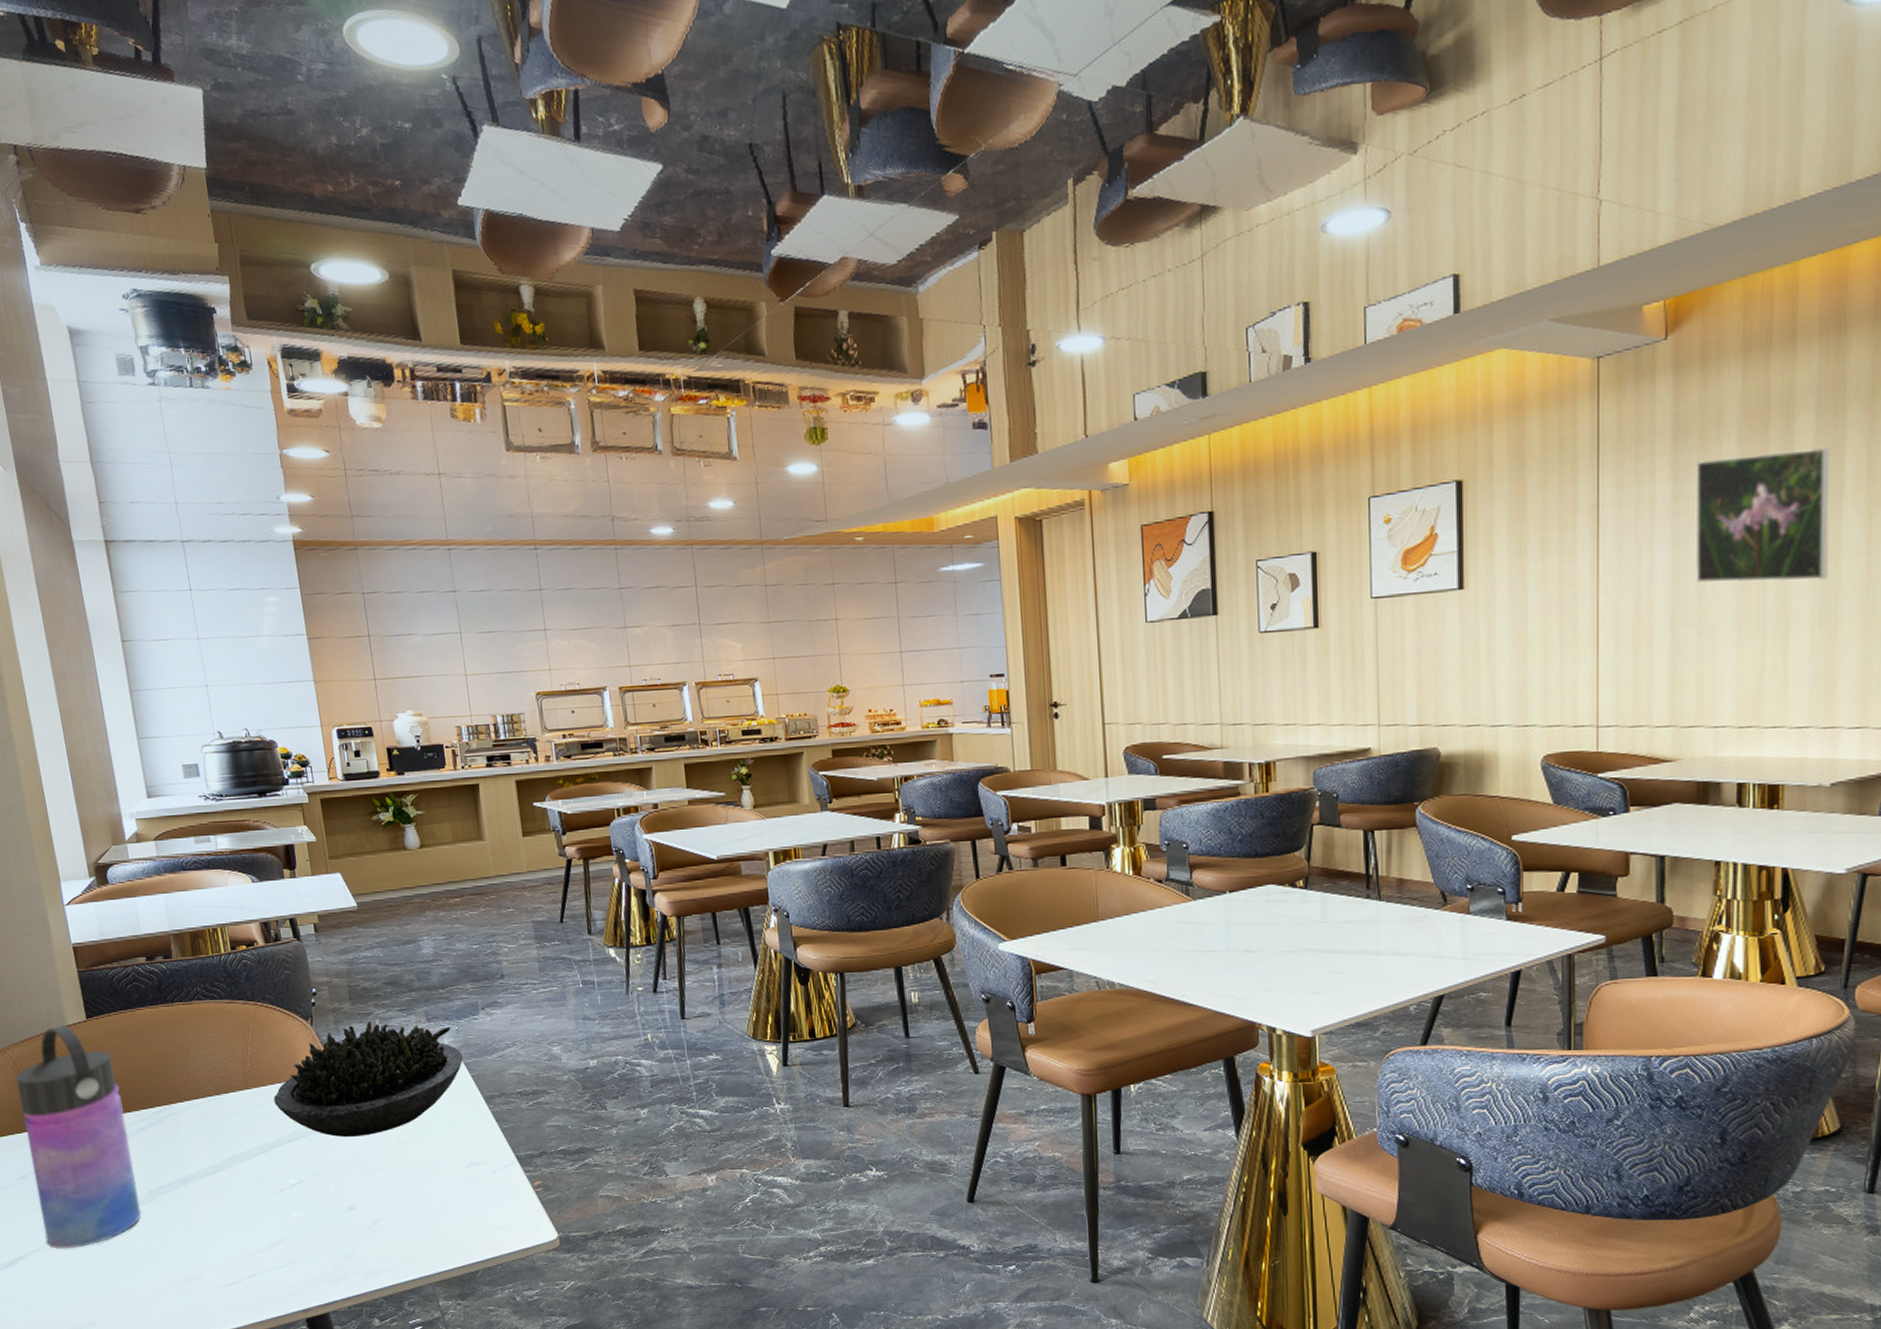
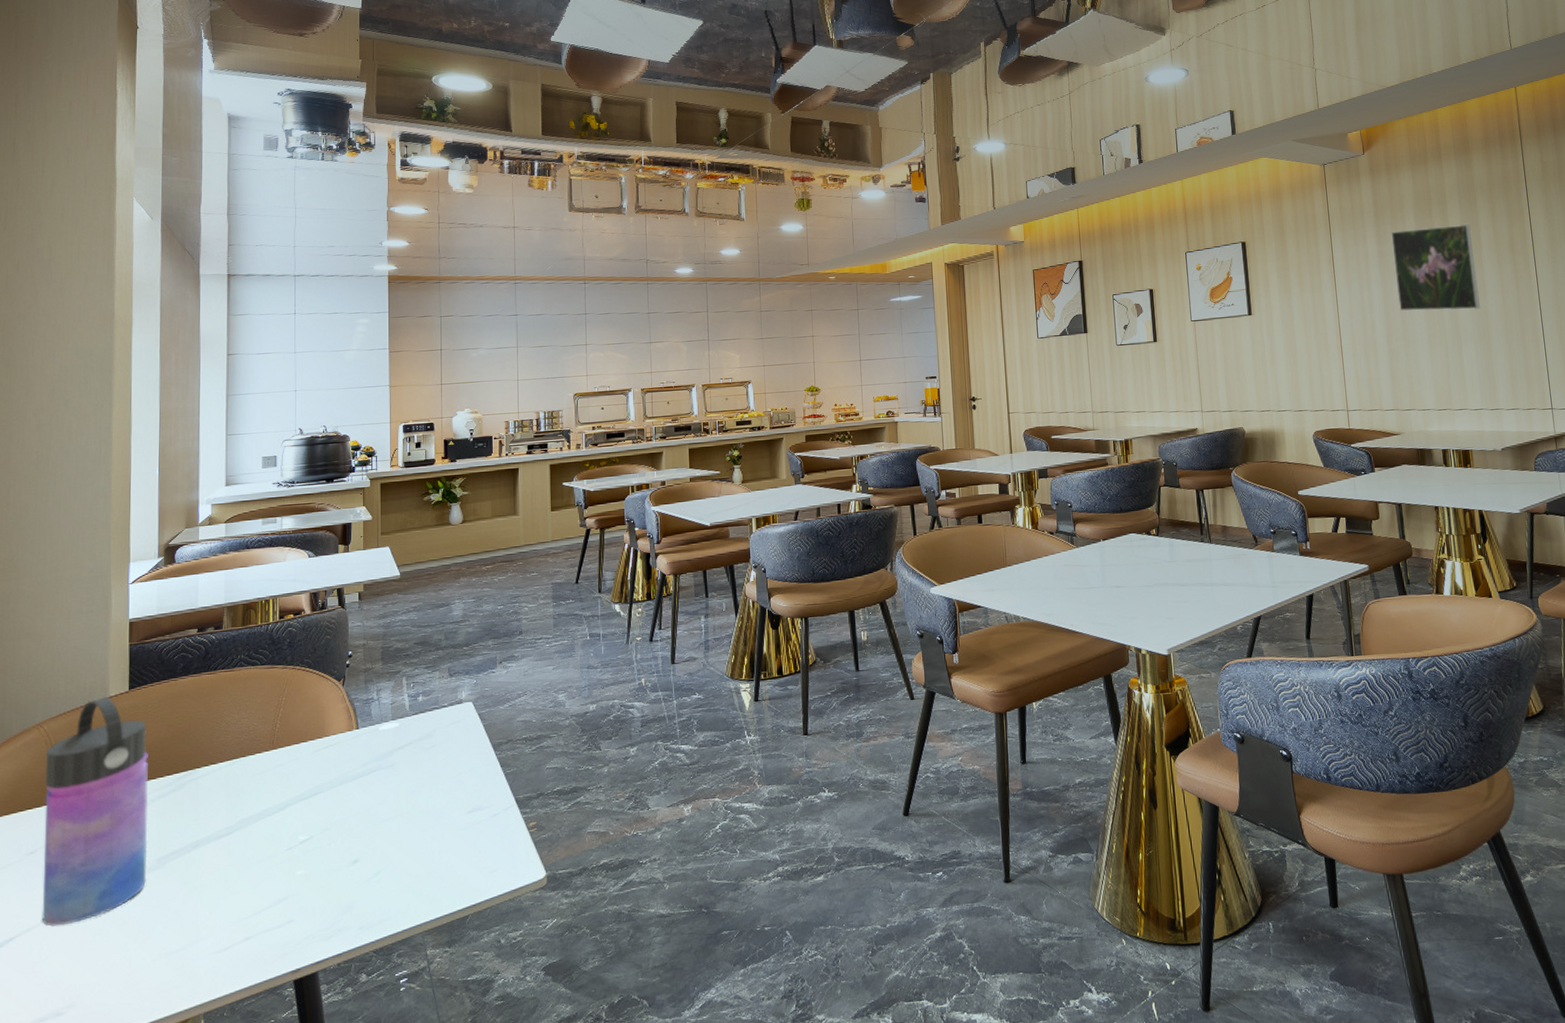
succulent plant: present [273,1022,464,1137] -> none [297,679,478,791]

